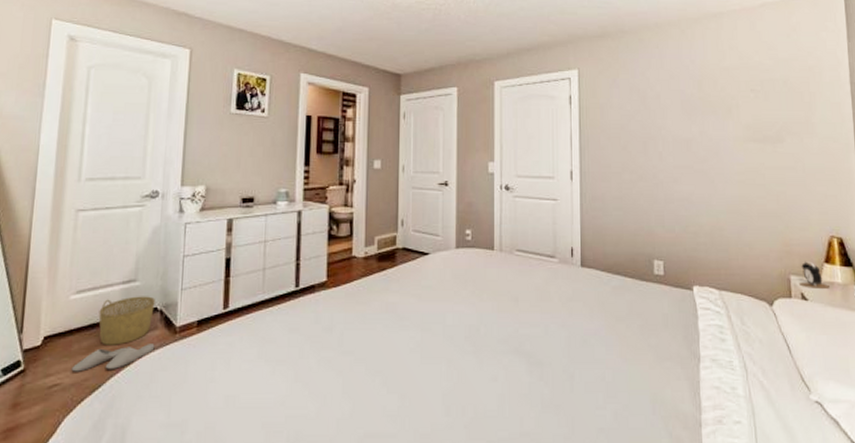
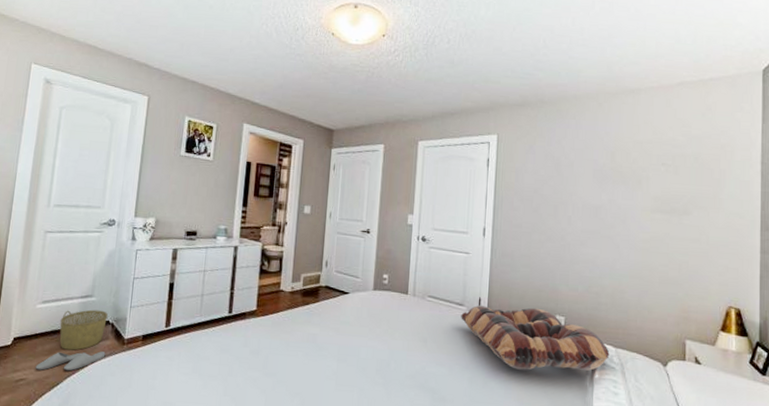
seat cushion: none [553,254,713,323] -> present [461,305,610,371]
alarm clock: present [798,261,830,290] -> none [693,328,723,356]

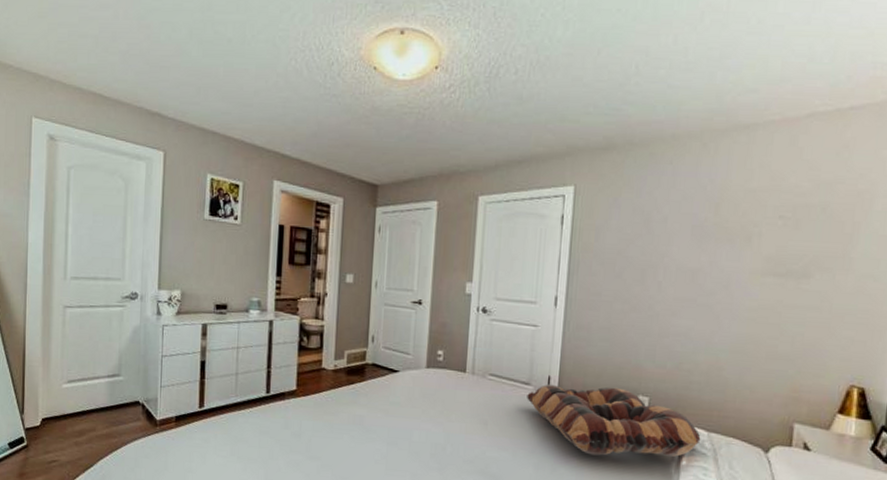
slippers: present [35,351,106,371] -> none [67,433,138,453]
basket: present [59,309,108,351] -> none [88,389,137,432]

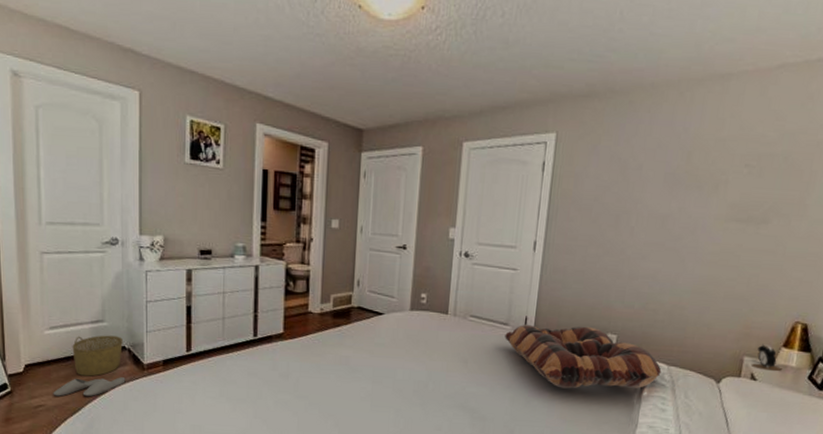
slippers: none [67,433,138,453] -> present [53,377,126,397]
basket: none [88,389,137,432] -> present [72,335,123,377]
alarm clock: none [802,410,839,441] -> present [750,344,782,372]

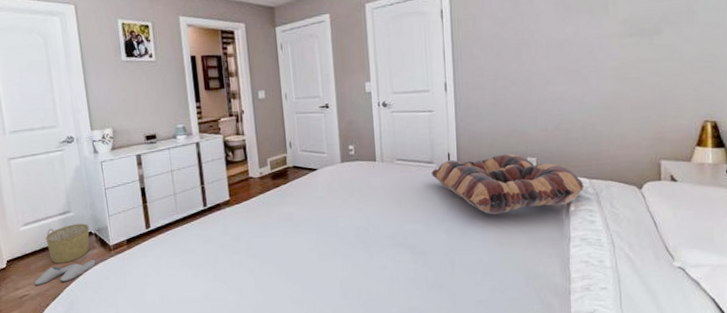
alarm clock: present [750,344,782,372] -> none [668,146,700,171]

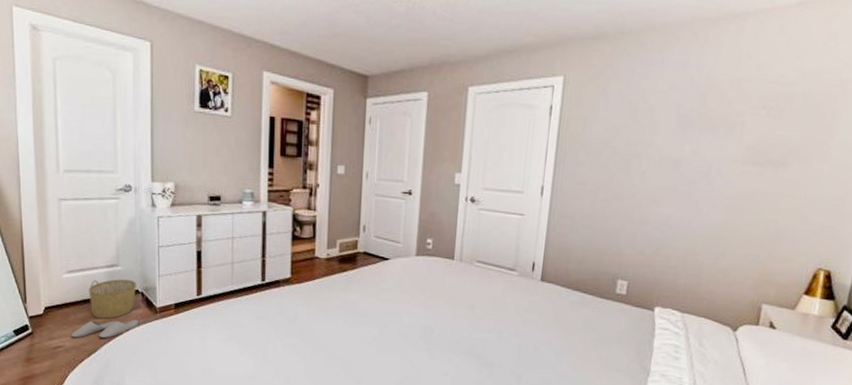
seat cushion: present [431,153,584,215] -> none [512,270,675,336]

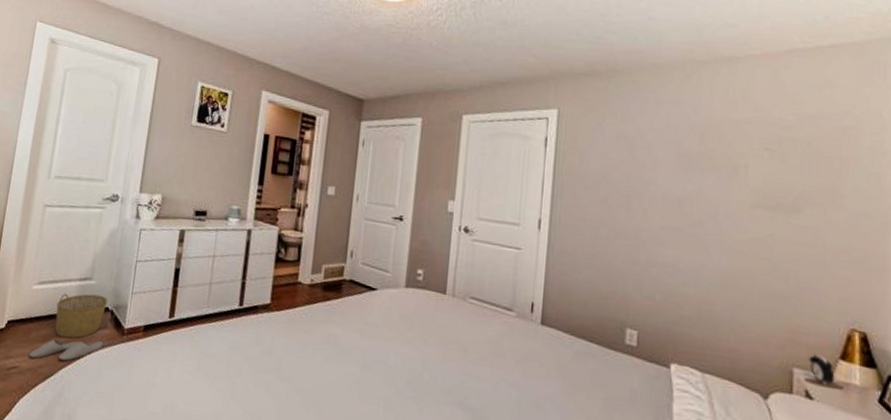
alarm clock: none [769,291,803,320] -> present [803,354,843,390]

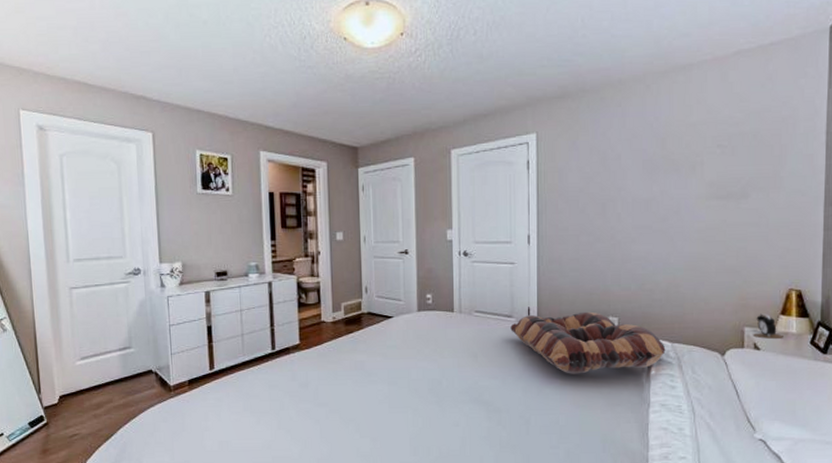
slippers: present [29,339,104,362] -> none [86,400,154,424]
basket: present [55,293,107,339] -> none [102,360,150,402]
seat cushion: none [509,311,694,398] -> present [510,311,666,374]

